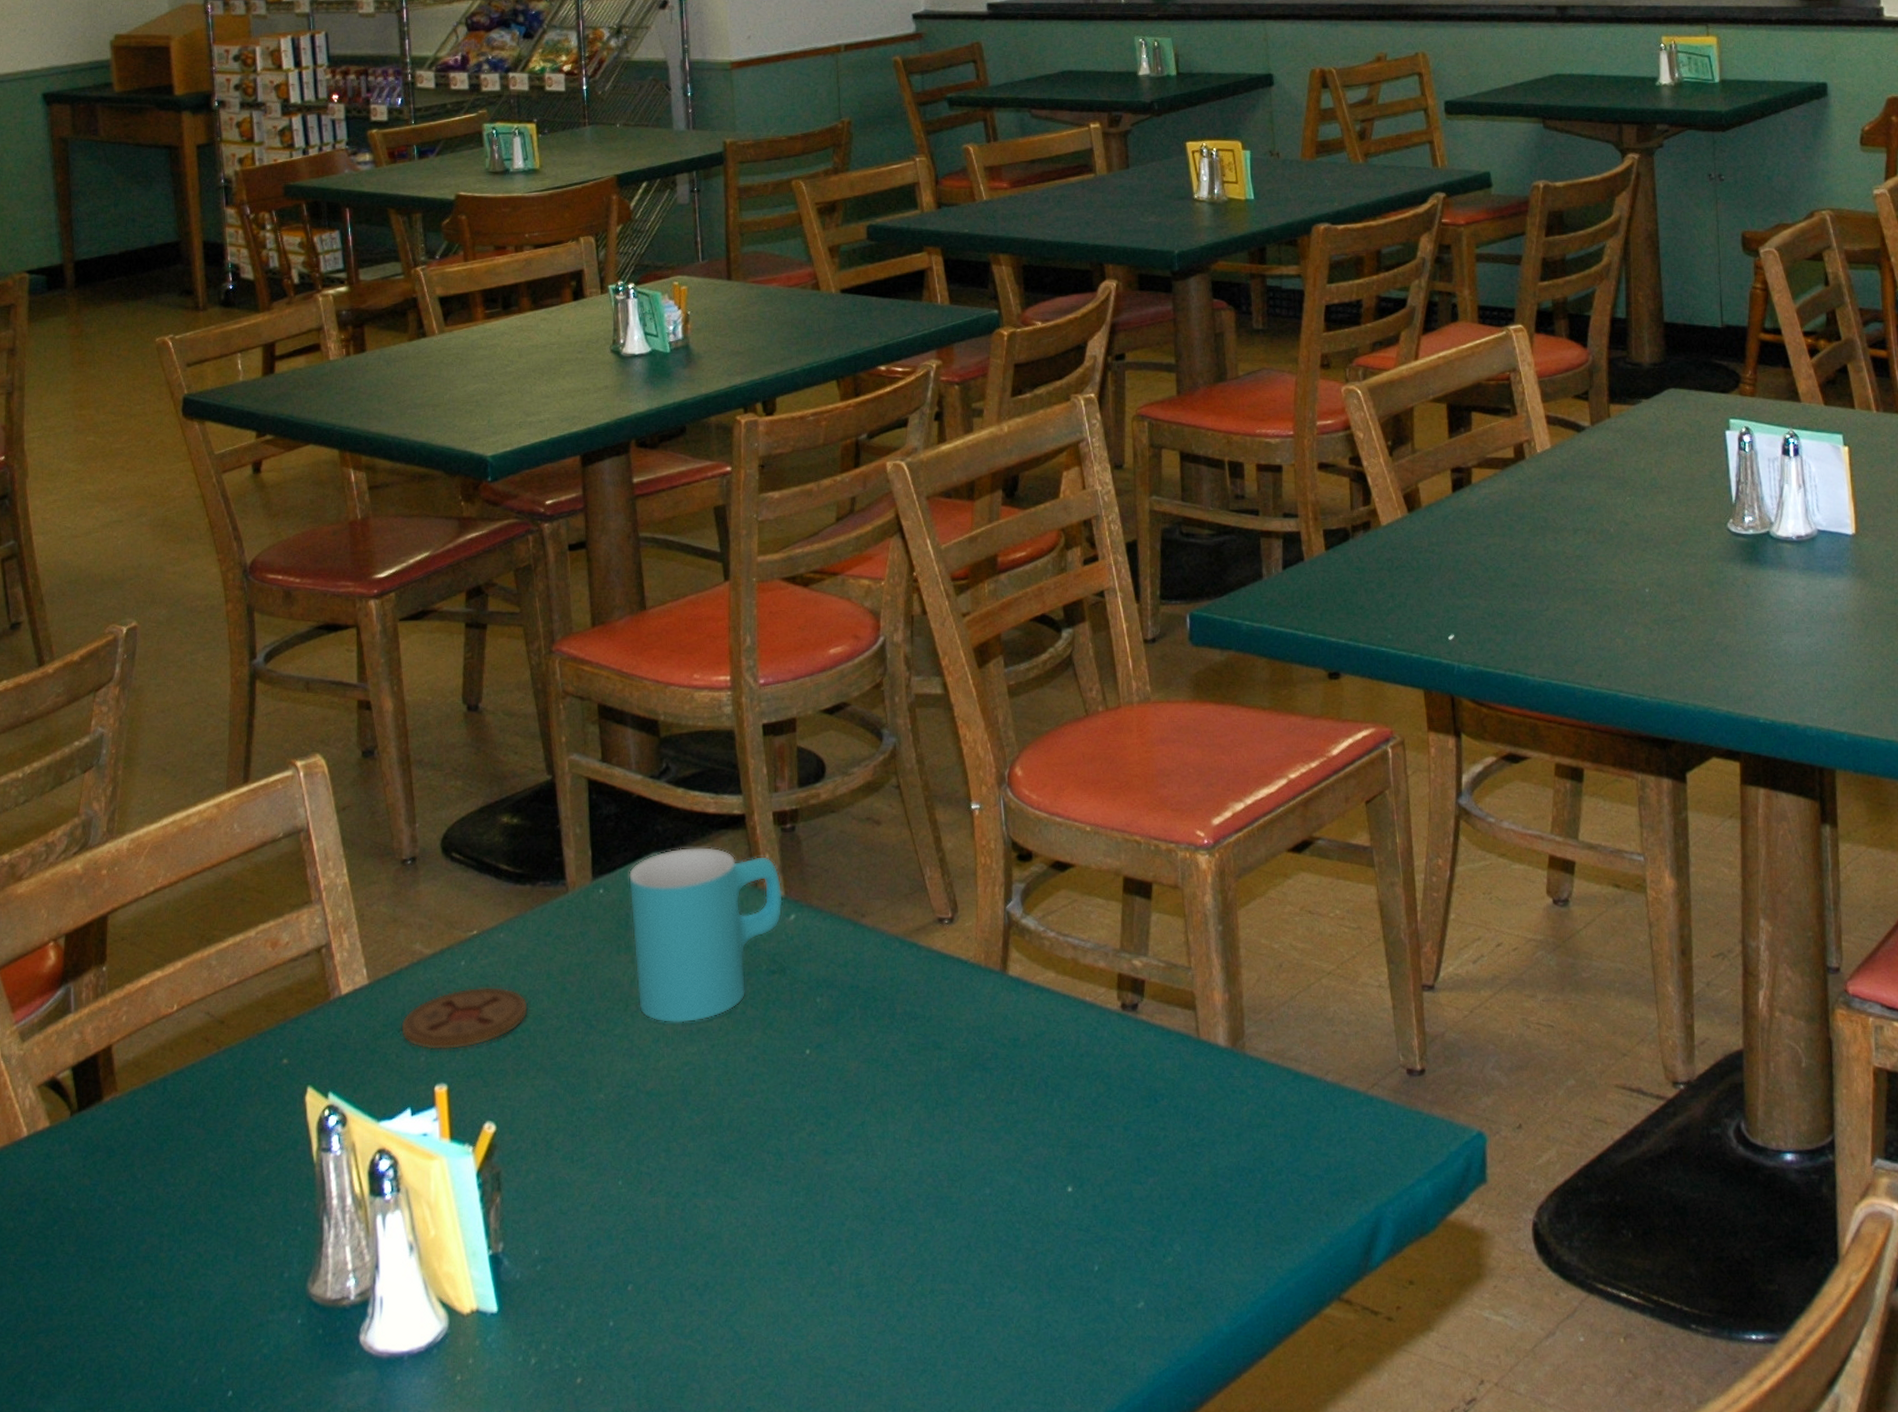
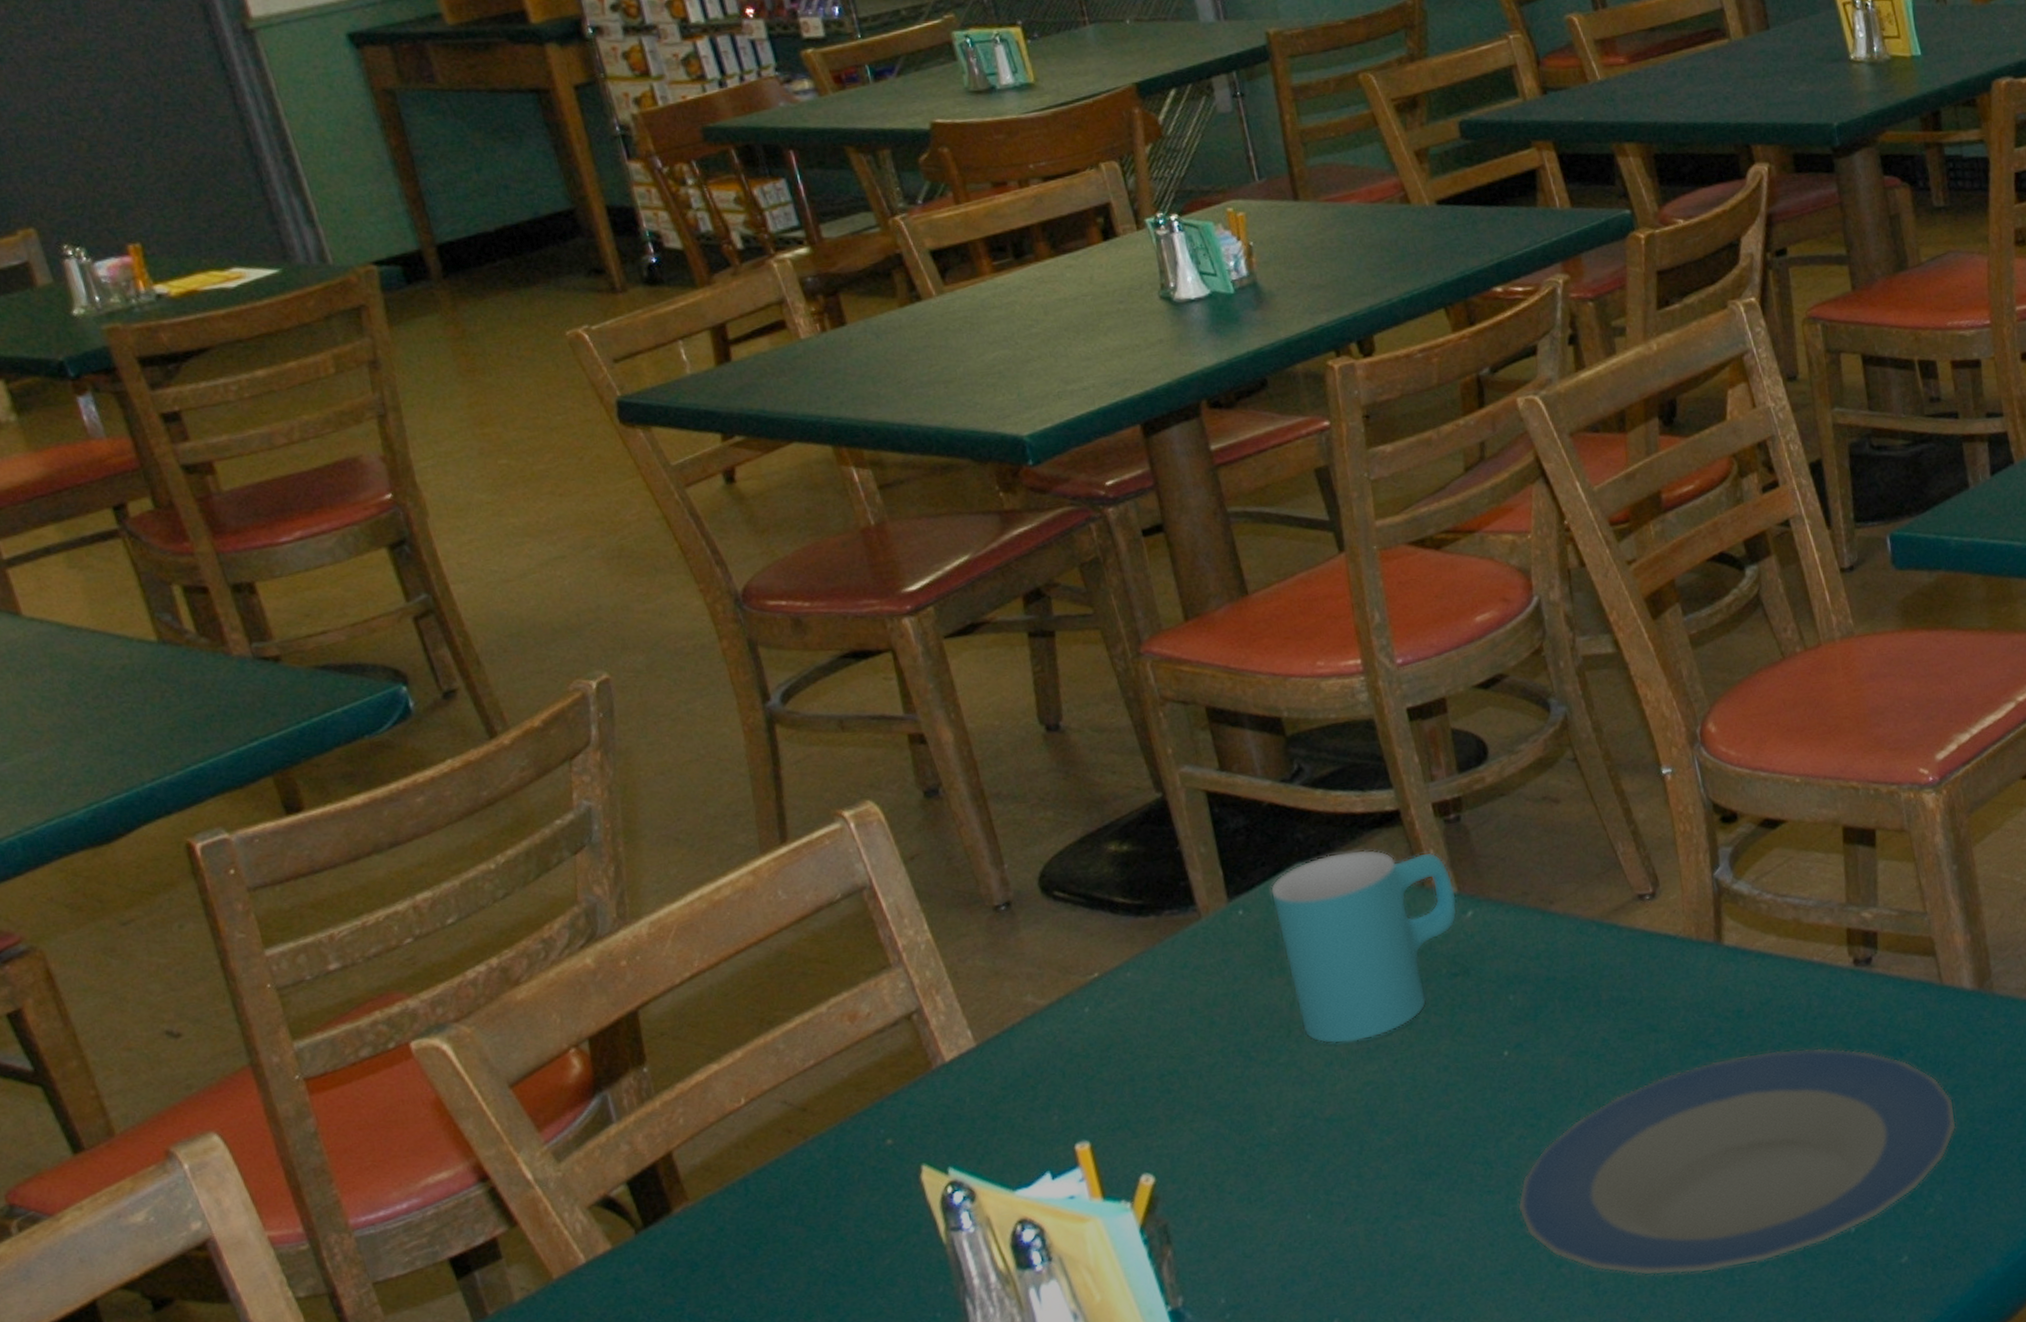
coaster: present [400,986,529,1051] -> none [1022,1030,1174,1108]
plate: none [801,1081,1200,1290] -> present [1517,1047,1957,1276]

